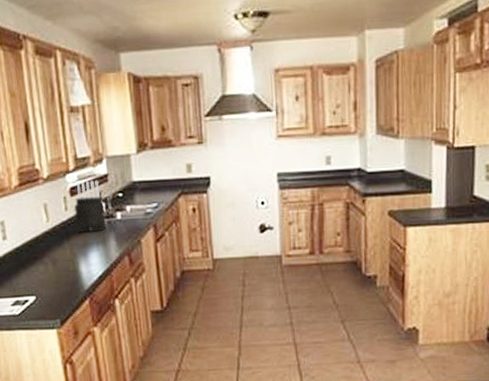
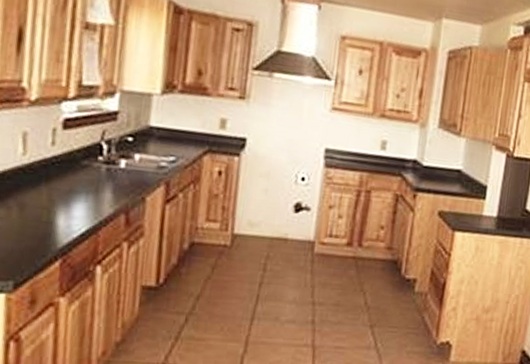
knife block: present [74,180,106,233] -> none [62,112,106,179]

